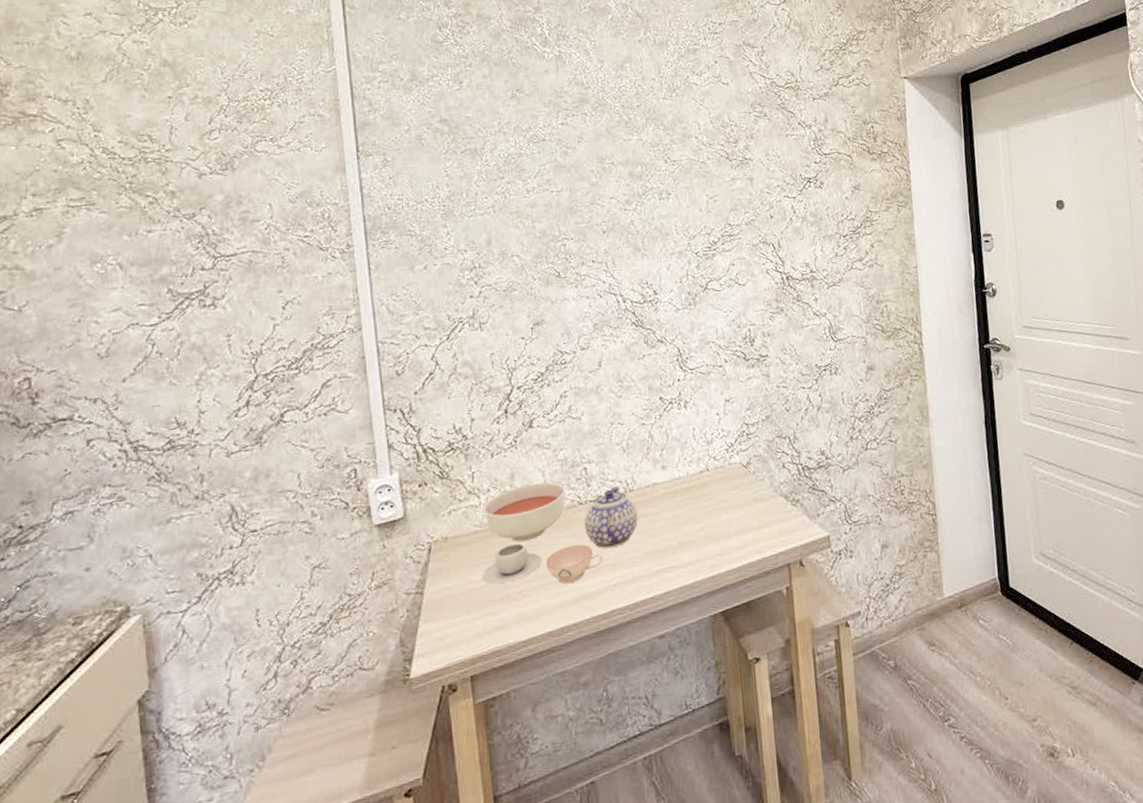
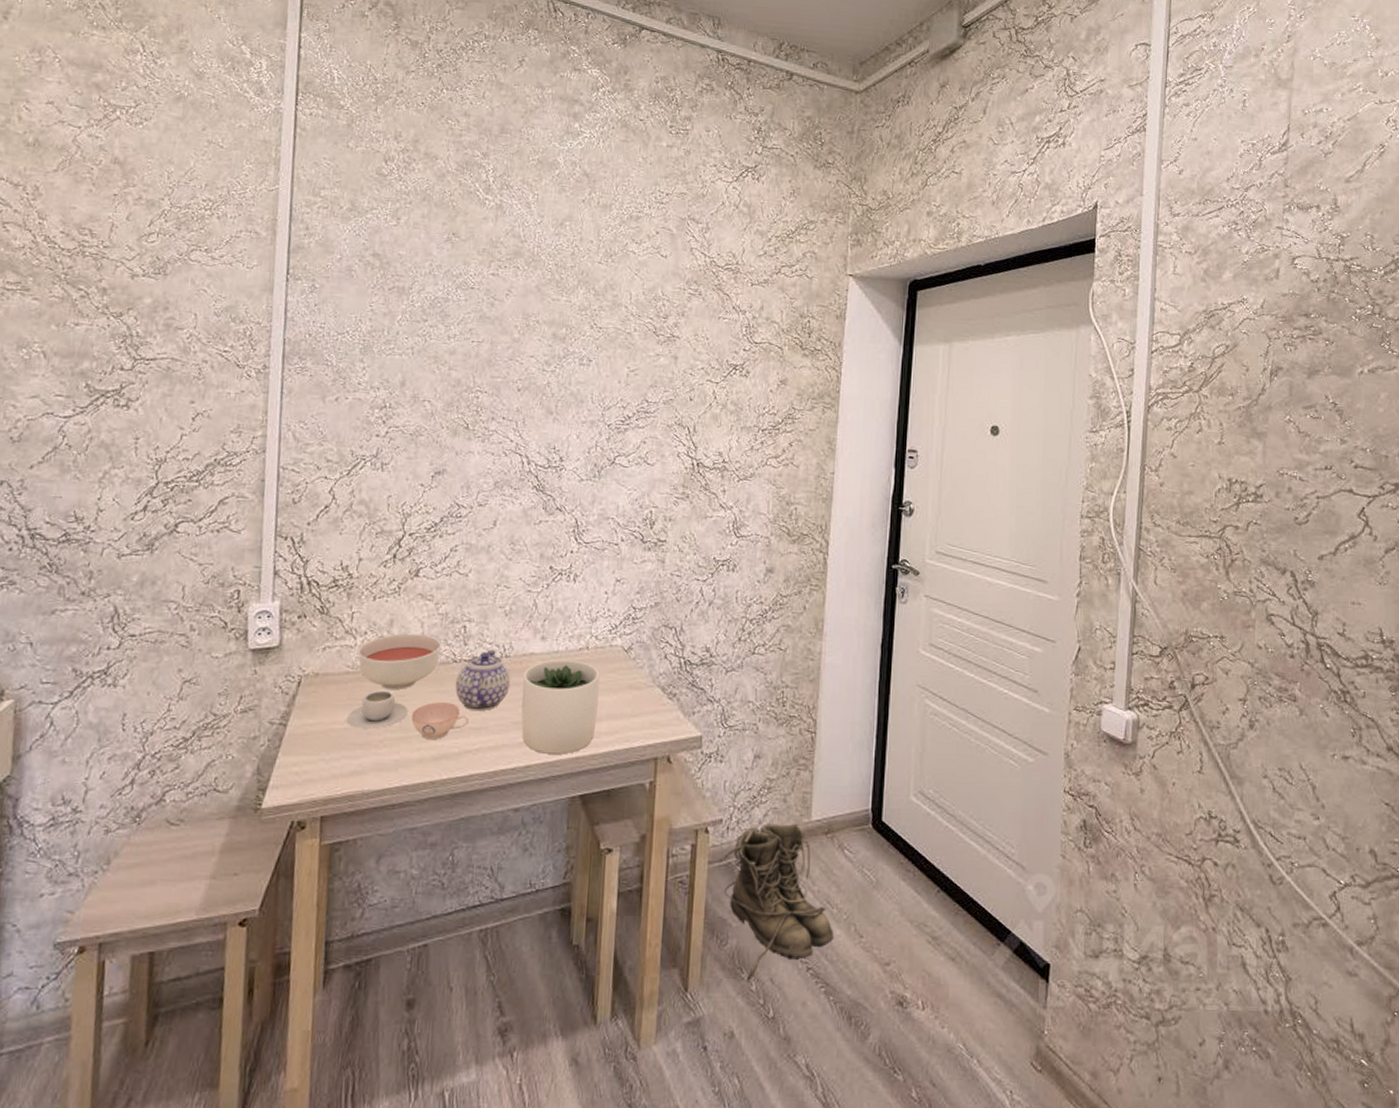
planter: none [648,483,727,578] -> present [521,659,600,755]
boot: none [864,604,982,760] -> present [720,823,834,981]

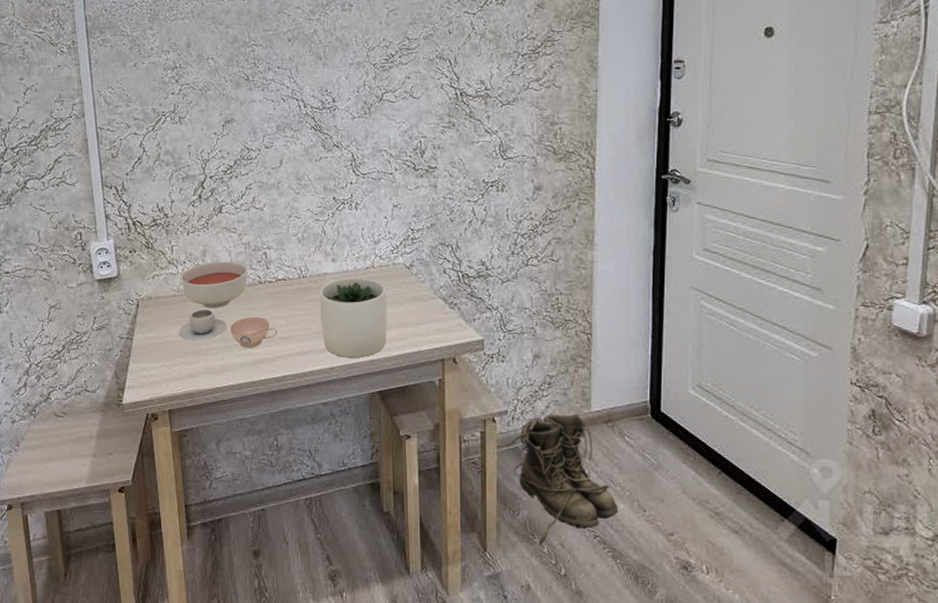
teapot: present [454,650,511,712] -> none [262,272,309,324]

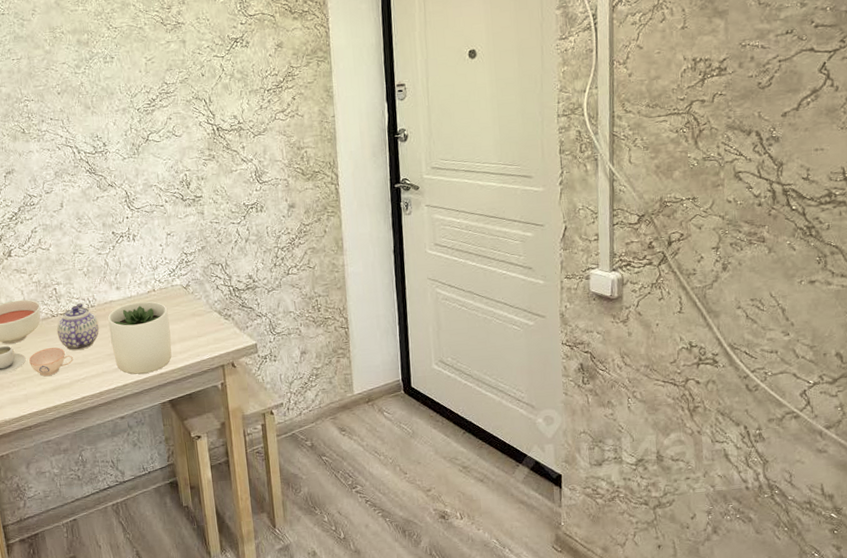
teapot: none [262,272,309,324] -> present [56,303,100,351]
boot: present [508,414,619,545] -> none [285,399,384,515]

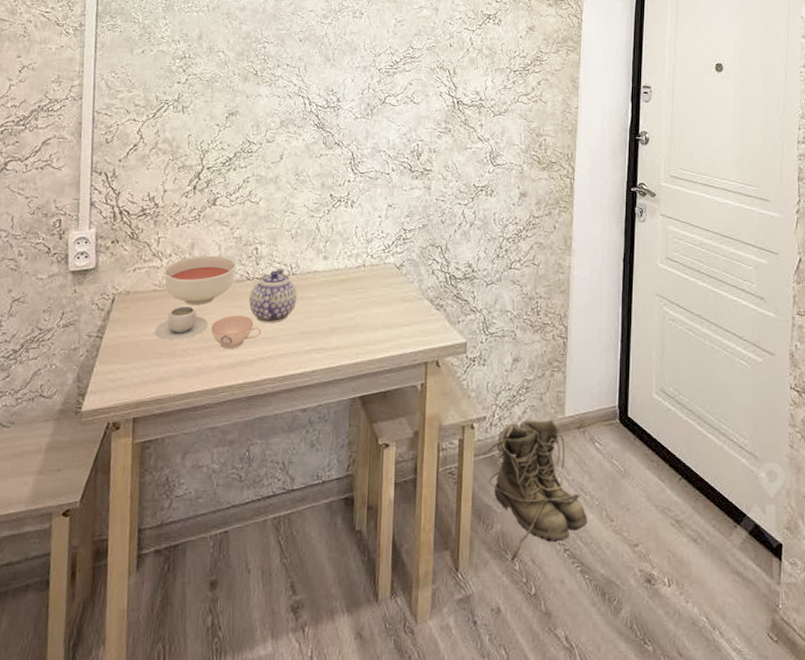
planter: present [107,300,172,374] -> none [307,276,376,360]
boot: none [285,399,384,515] -> present [485,420,588,561]

